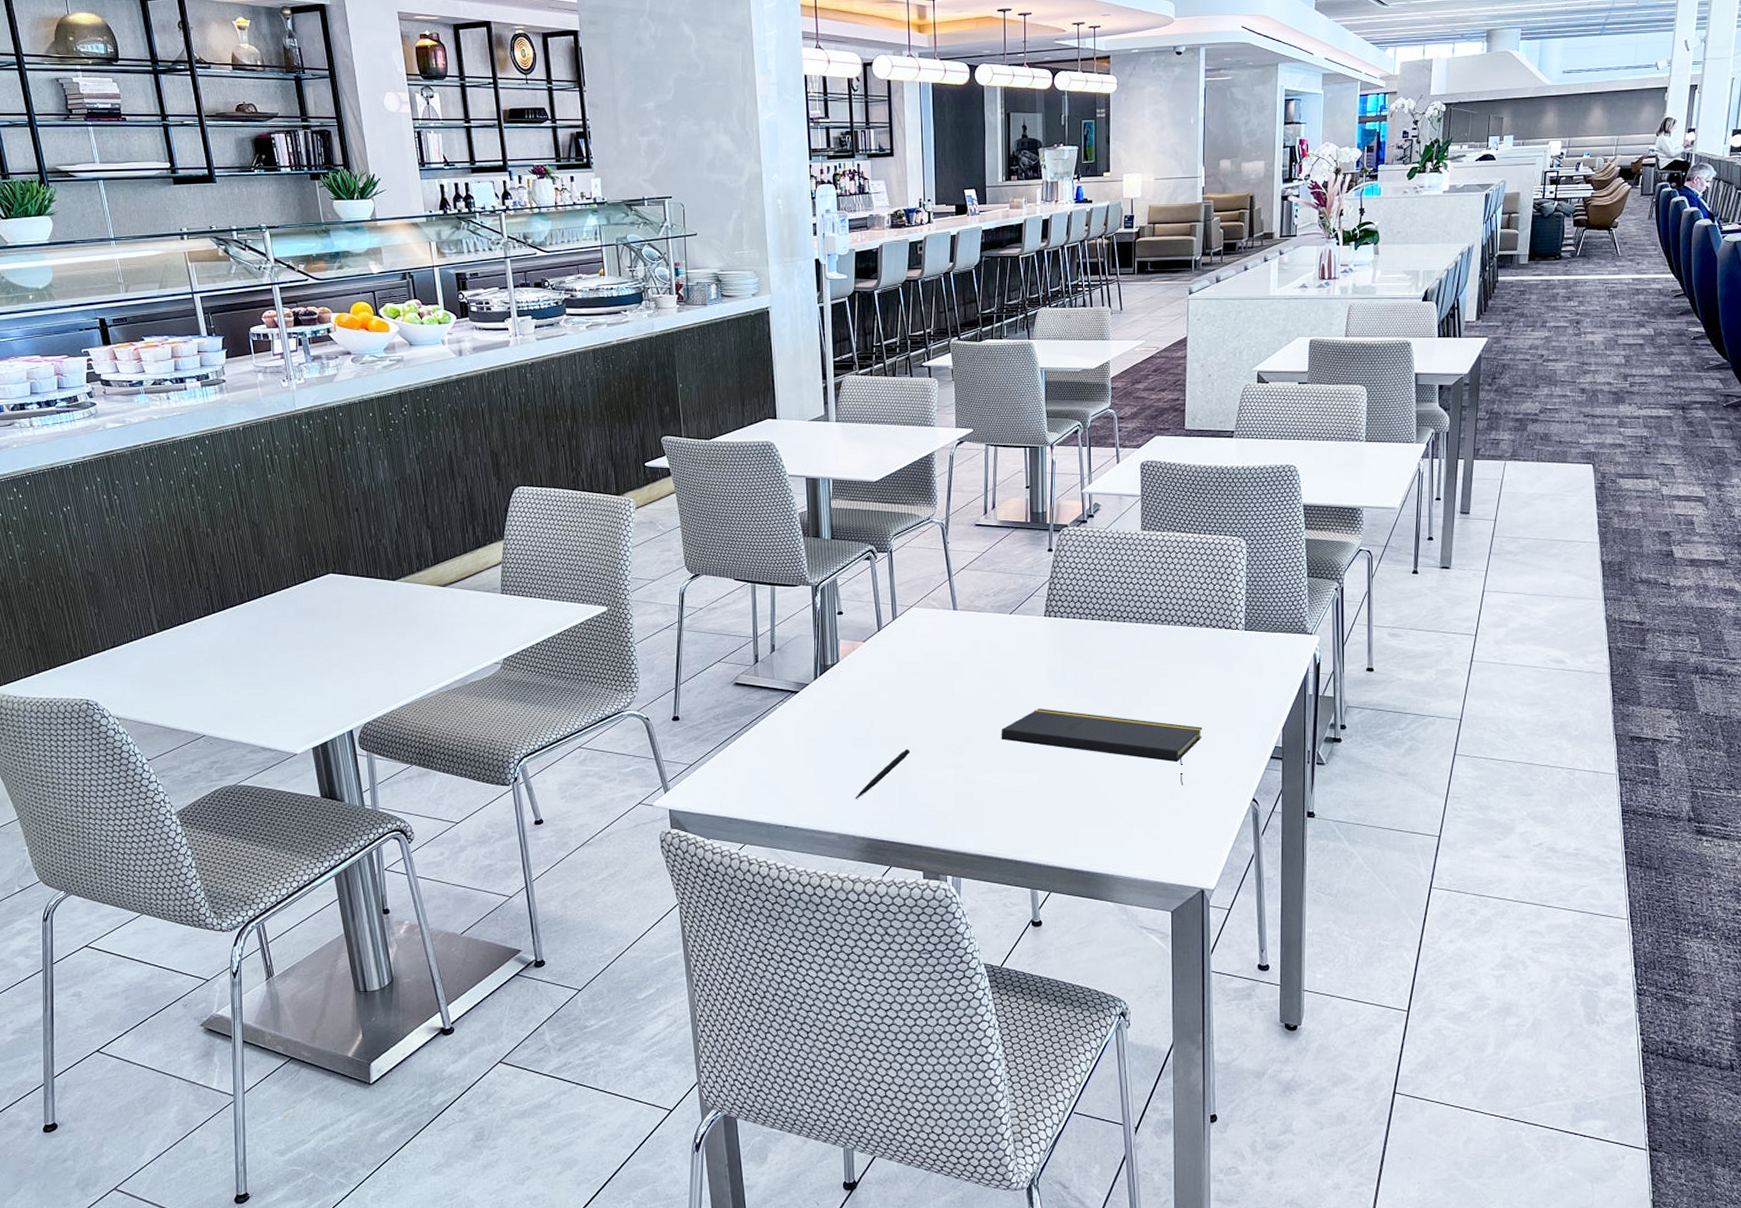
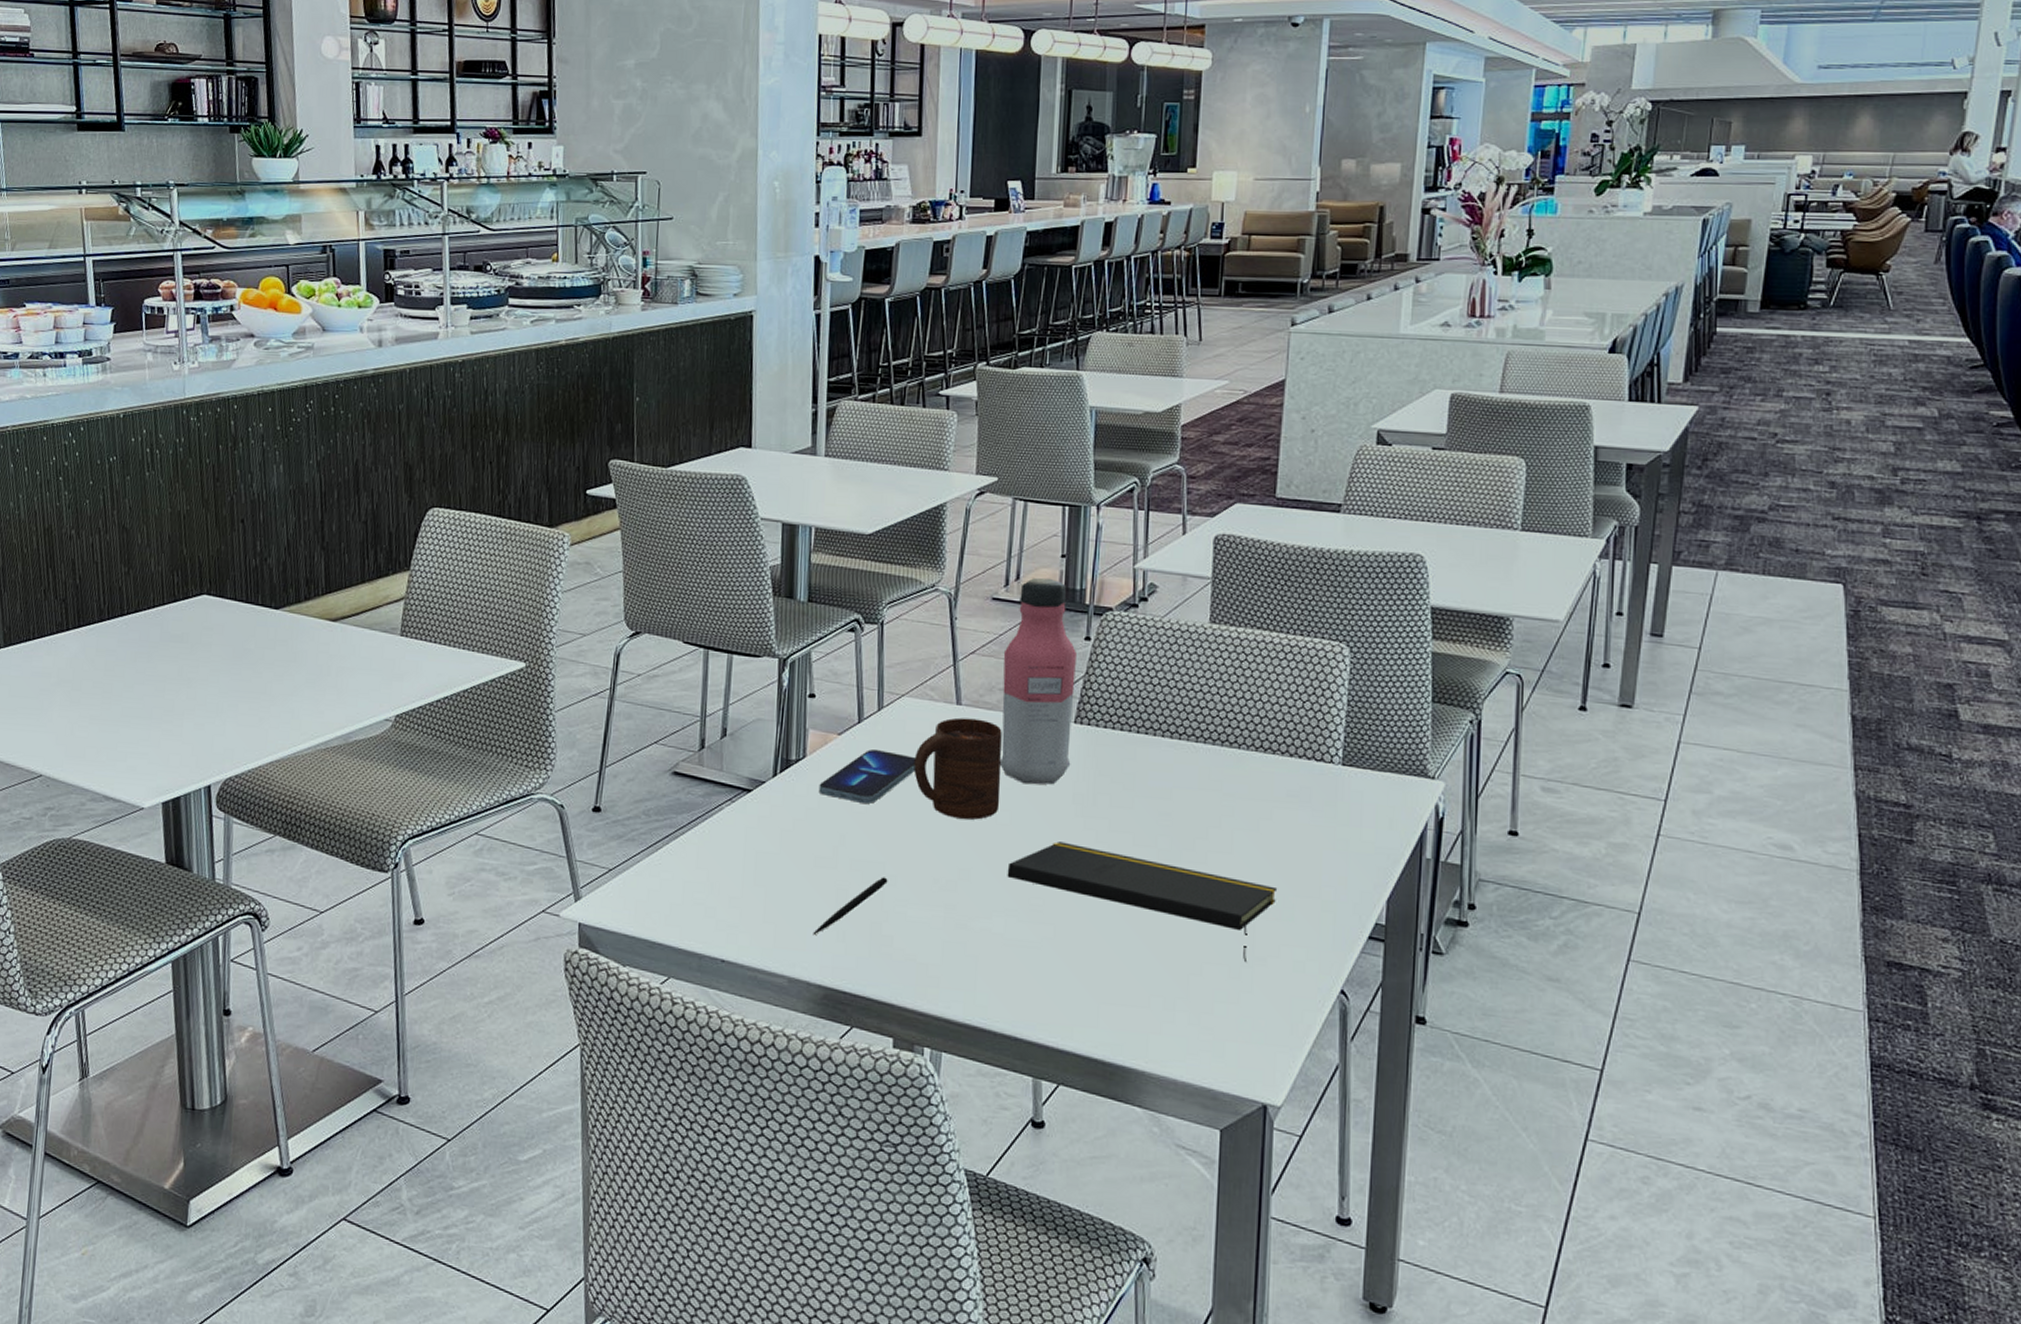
smartphone: none [851,651,925,693] -> present [818,749,916,804]
cup: none [924,620,992,698] -> present [914,717,1002,820]
water bottle: none [986,505,1044,667] -> present [999,577,1076,785]

